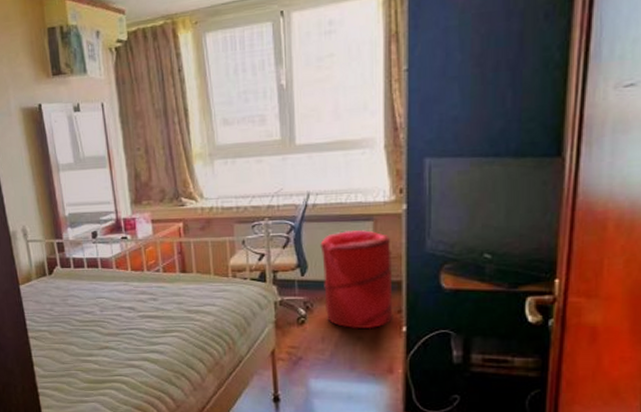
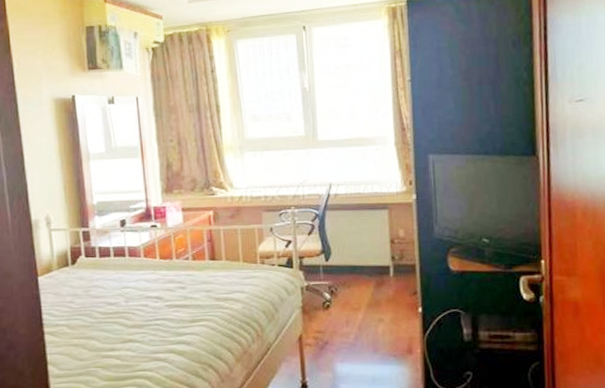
laundry hamper: present [320,229,393,329] -> none [342,217,410,312]

